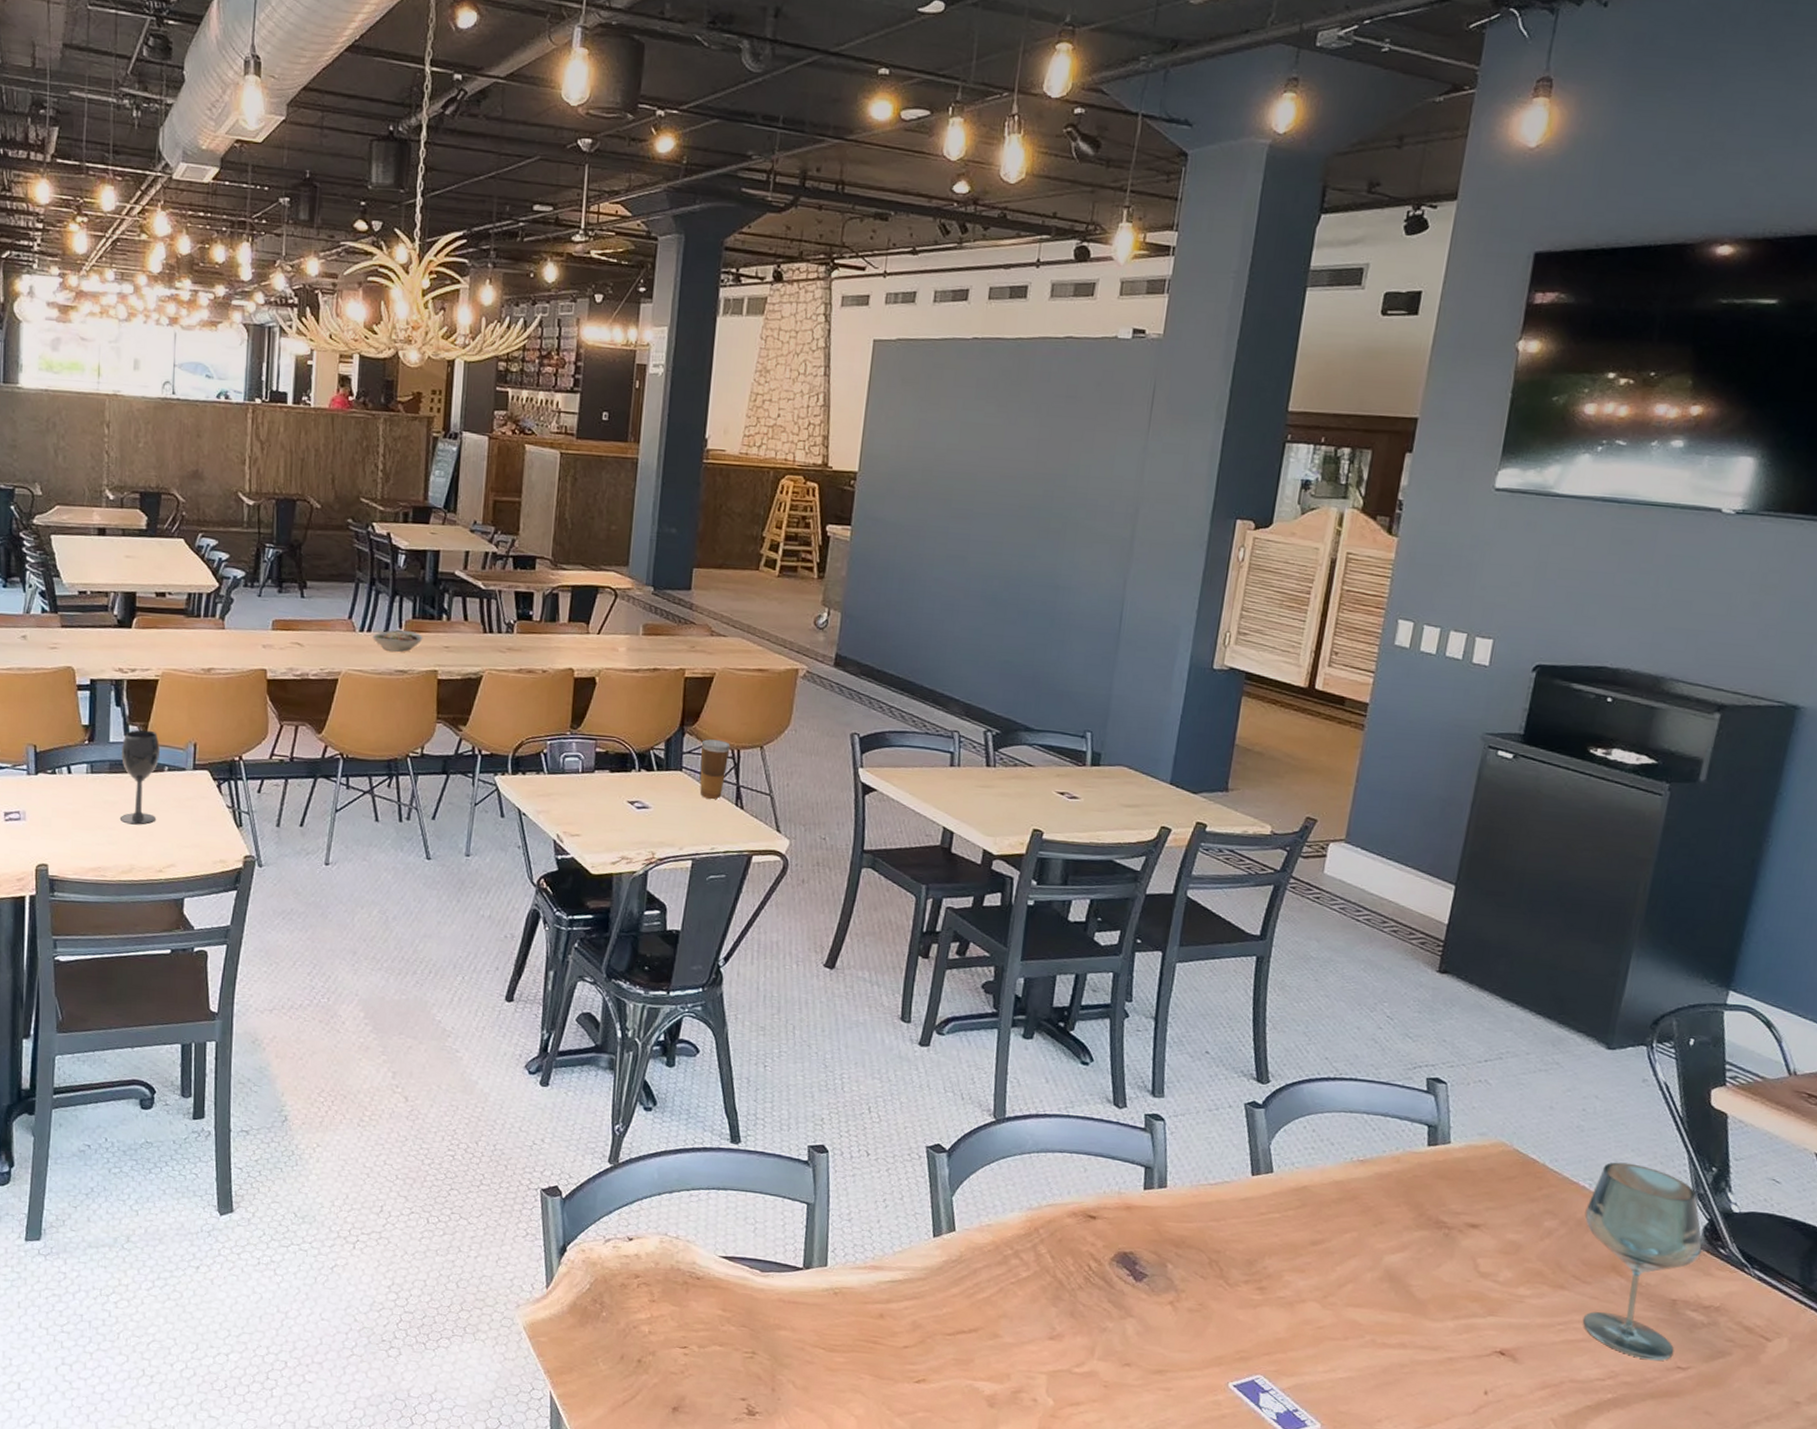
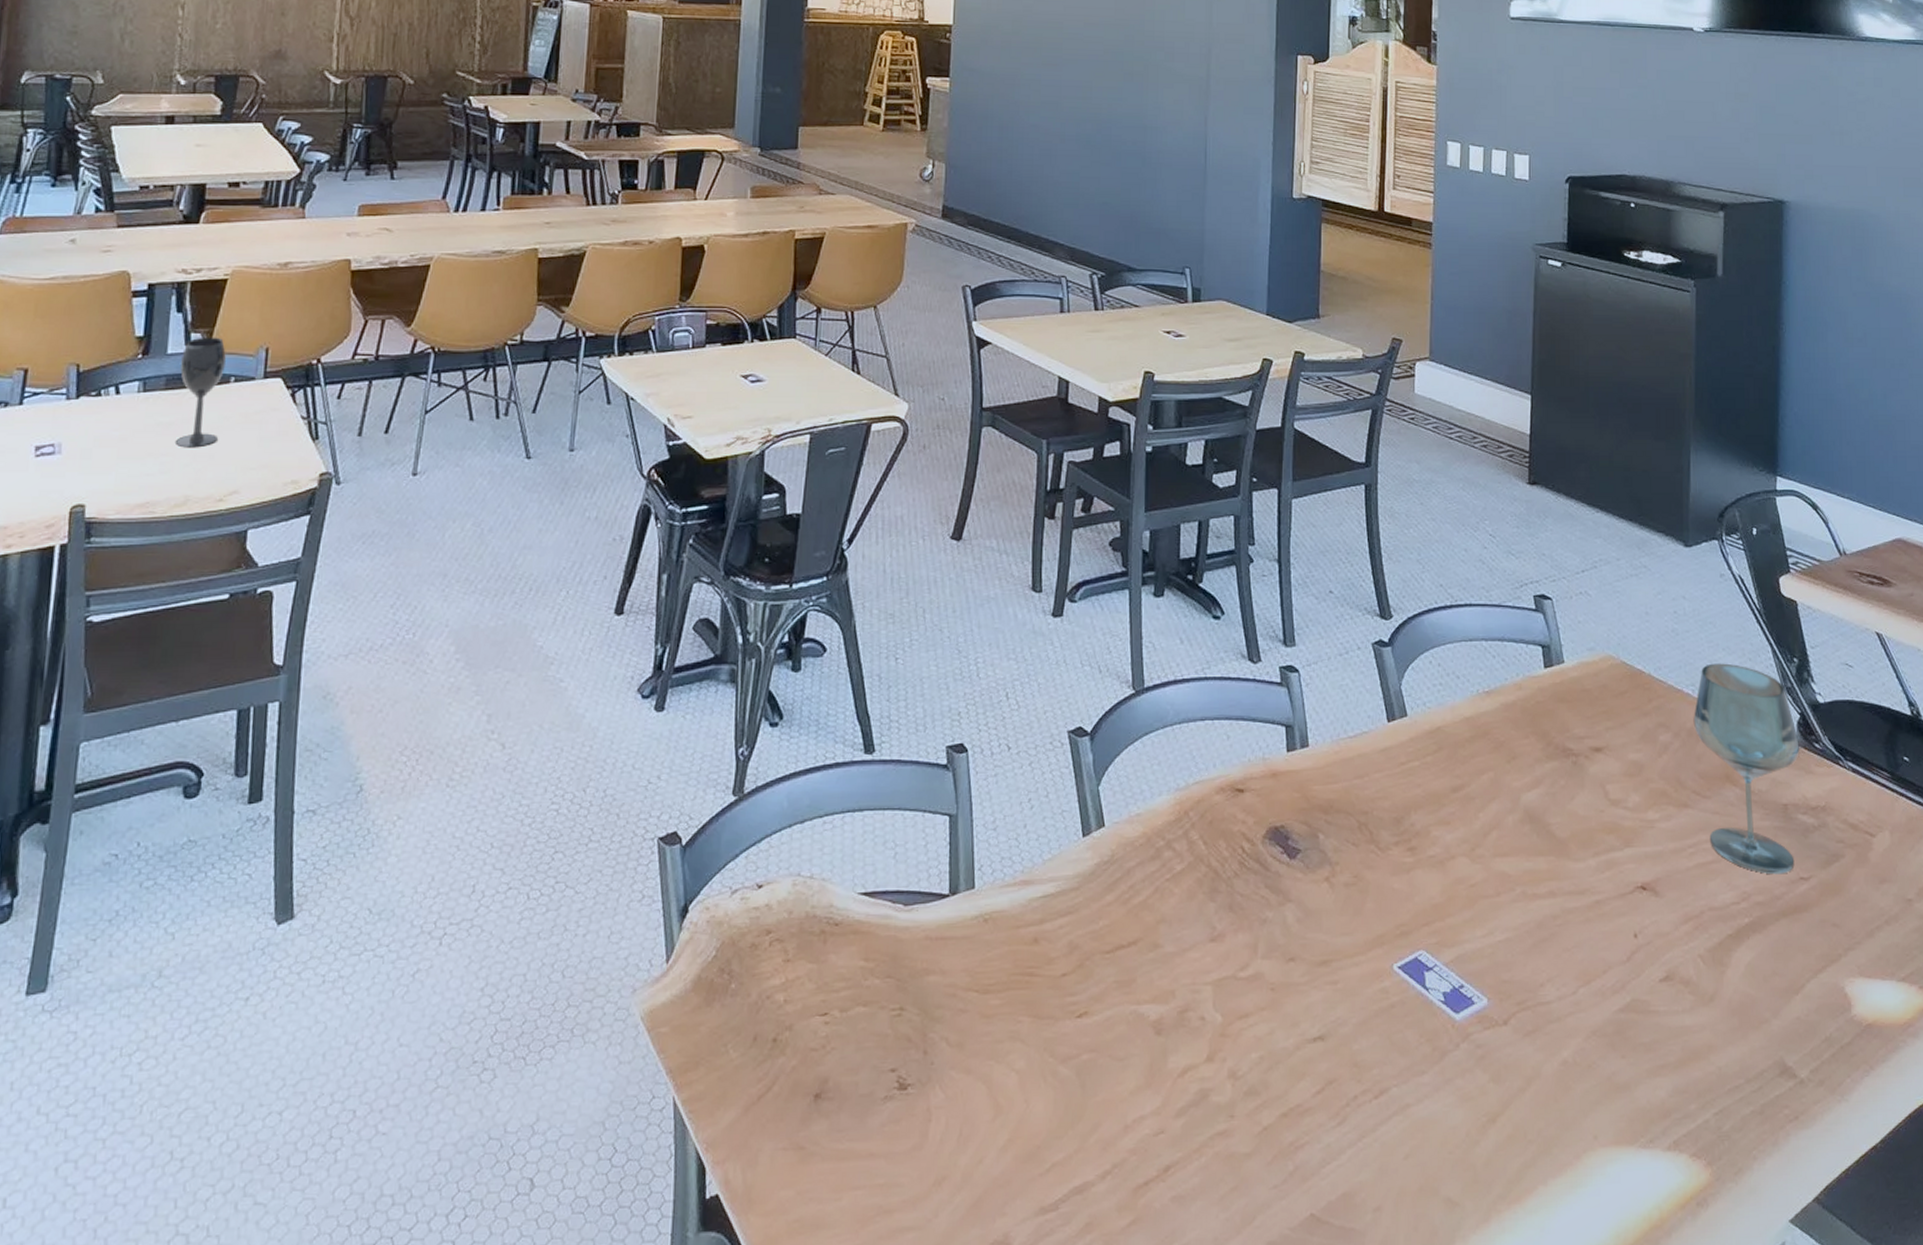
salad: present [373,630,423,653] -> none [468,208,523,232]
beverage cup: present [699,739,731,800] -> none [814,303,844,367]

